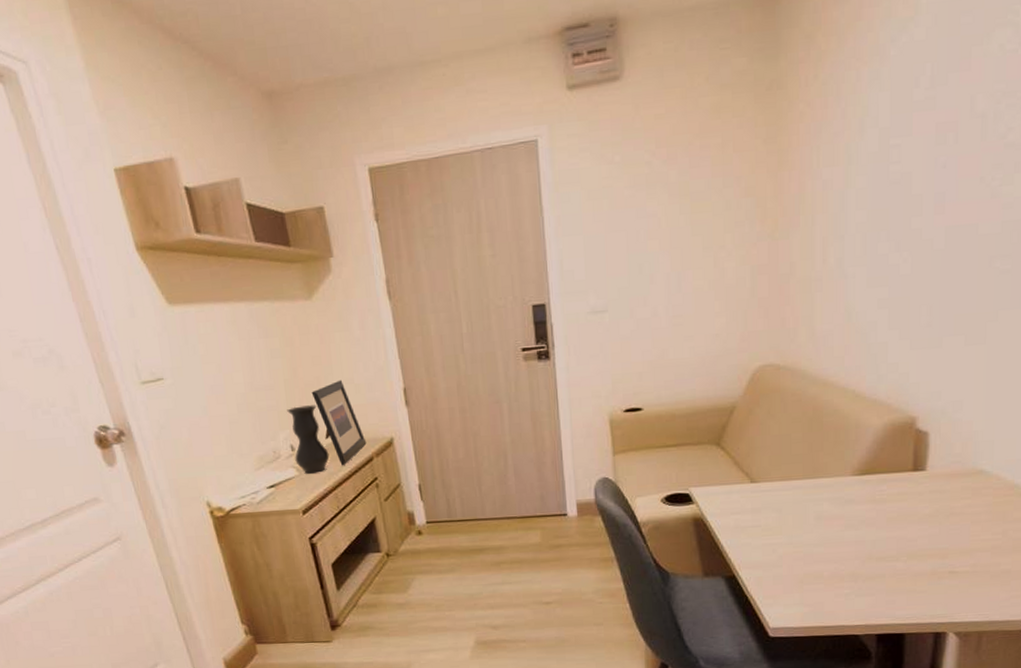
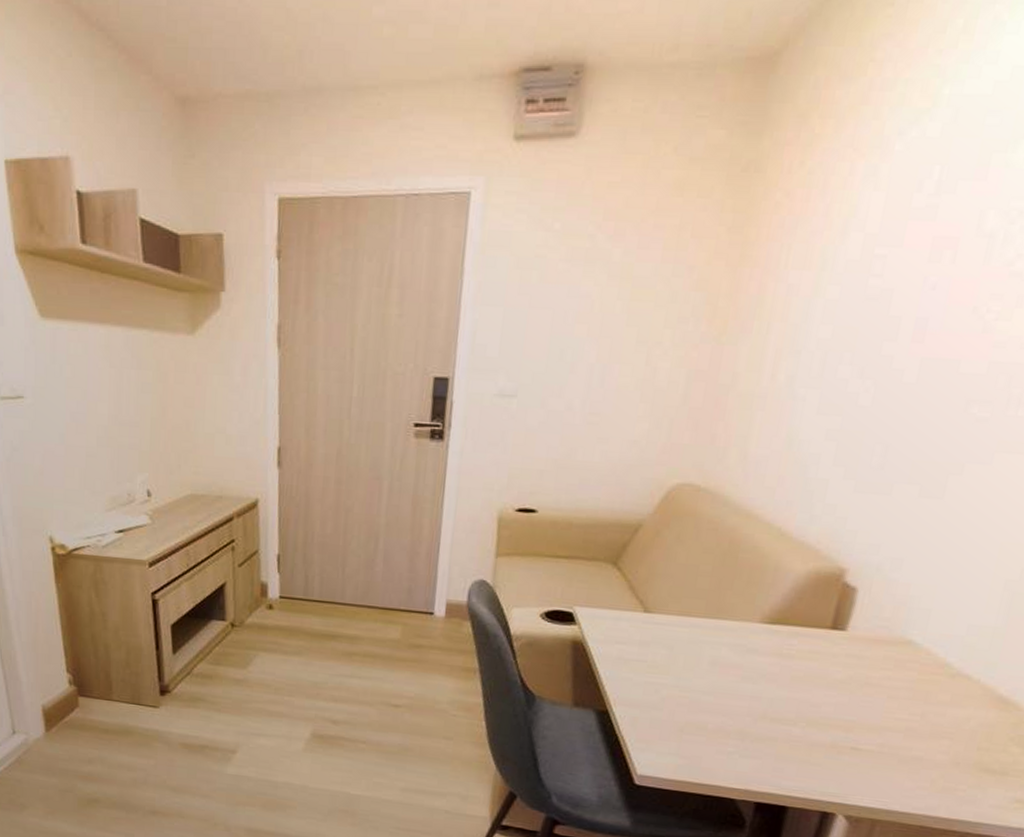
vase: present [287,405,330,474] -> none [149,449,187,525]
picture frame: present [311,380,367,466] -> none [178,427,229,522]

